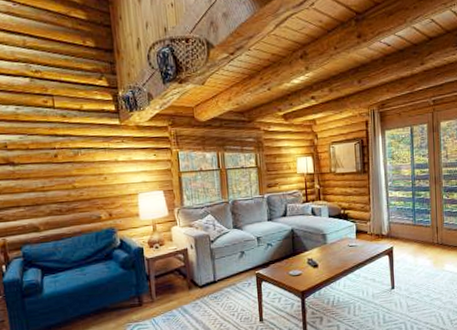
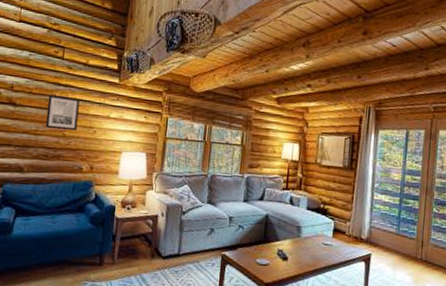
wall art: none [48,147,87,183] -> present [45,94,80,131]

